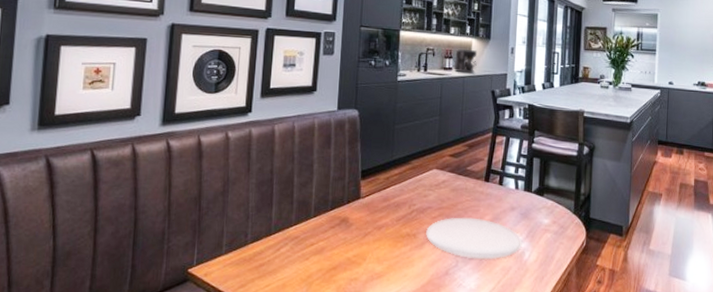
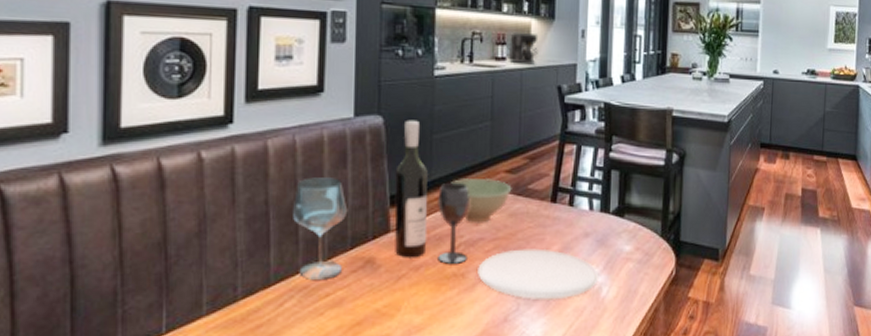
wine glass: none [289,154,330,232] -> present [291,177,348,280]
bottle: none [363,113,390,219] -> present [394,120,428,257]
wine glass: none [396,162,422,226] -> present [438,182,471,264]
bowl: none [407,160,455,195] -> present [451,177,512,223]

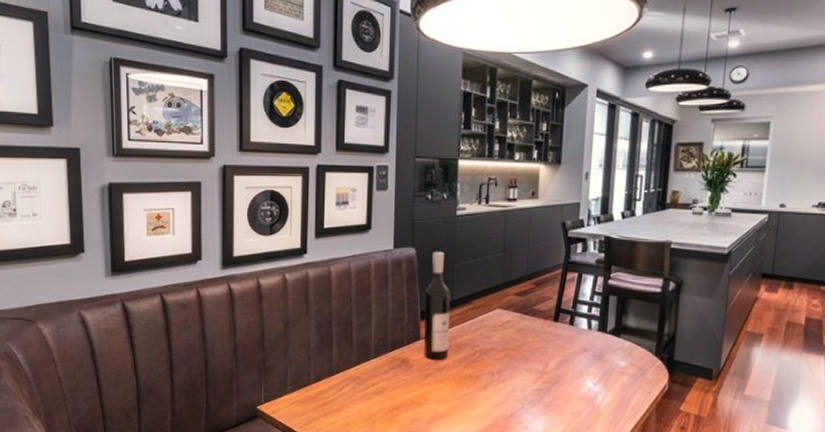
wine glass: present [291,177,348,280] -> none [348,295,389,373]
wine glass: present [438,182,471,264] -> none [457,301,485,368]
bowl: present [451,177,512,223] -> none [469,299,520,336]
plate: present [478,248,599,301] -> none [490,359,595,403]
coffee maker: present [509,33,539,65] -> none [520,177,546,204]

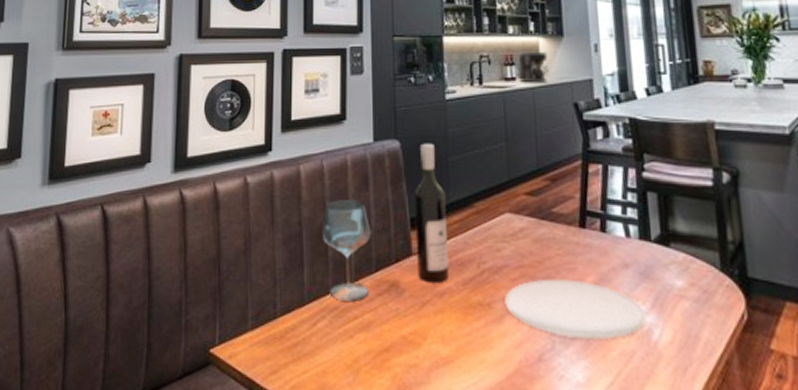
wine glass: none [348,295,389,373] -> present [321,200,372,301]
plate: none [490,359,595,403] -> present [504,278,647,341]
coffee maker: none [520,177,546,204] -> present [518,52,549,83]

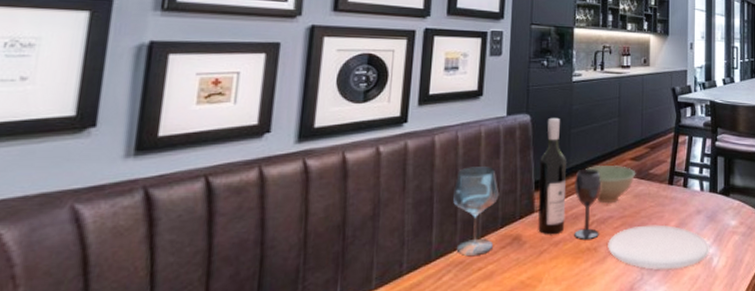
wine glass: none [457,204,493,292] -> present [574,168,602,239]
bowl: none [469,200,535,249] -> present [586,164,636,204]
coffee maker: present [518,52,549,83] -> none [633,46,656,71]

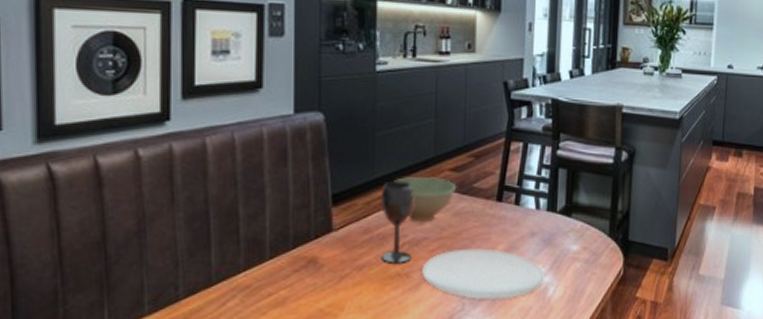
wine glass: present [452,167,500,256] -> none [232,176,289,279]
bottle: present [538,117,566,234] -> none [336,116,371,256]

